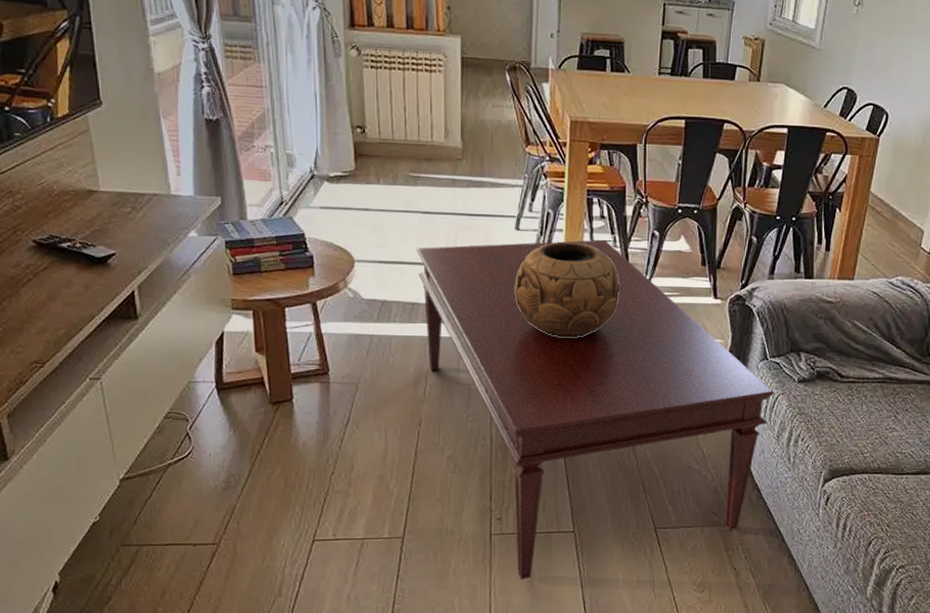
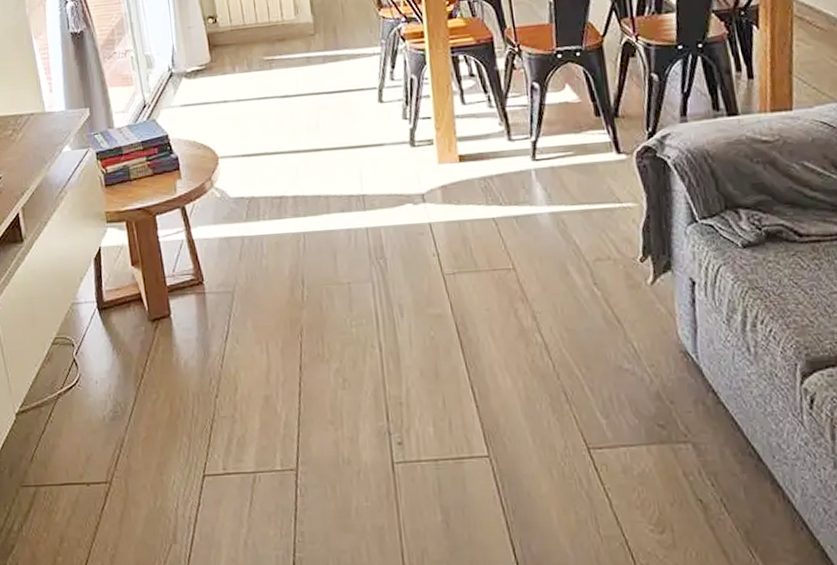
coffee table: present [416,239,774,580] -> none [278,100,713,520]
decorative bowl: present [515,242,619,338] -> none [385,108,503,219]

